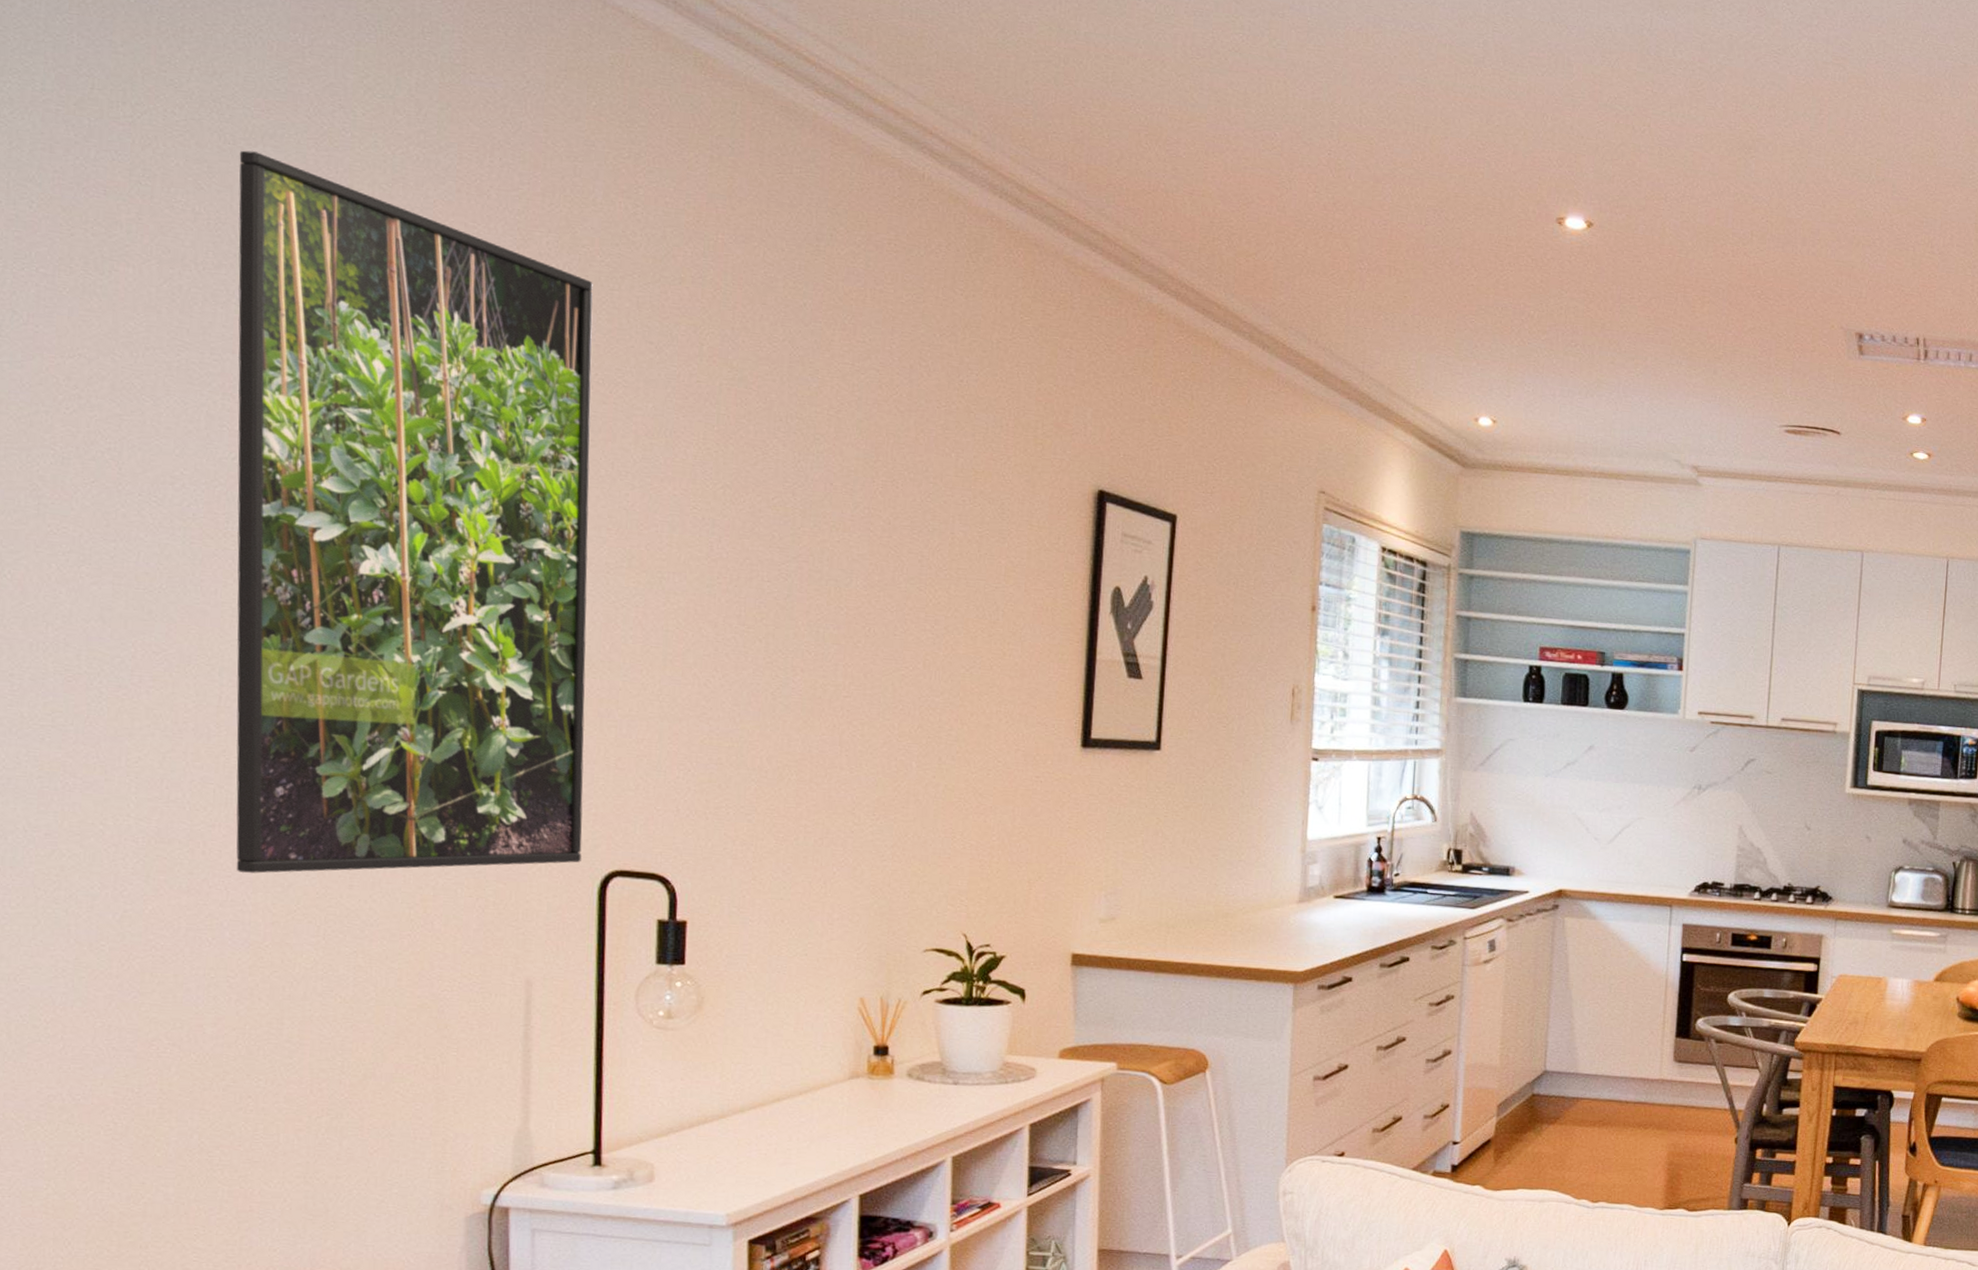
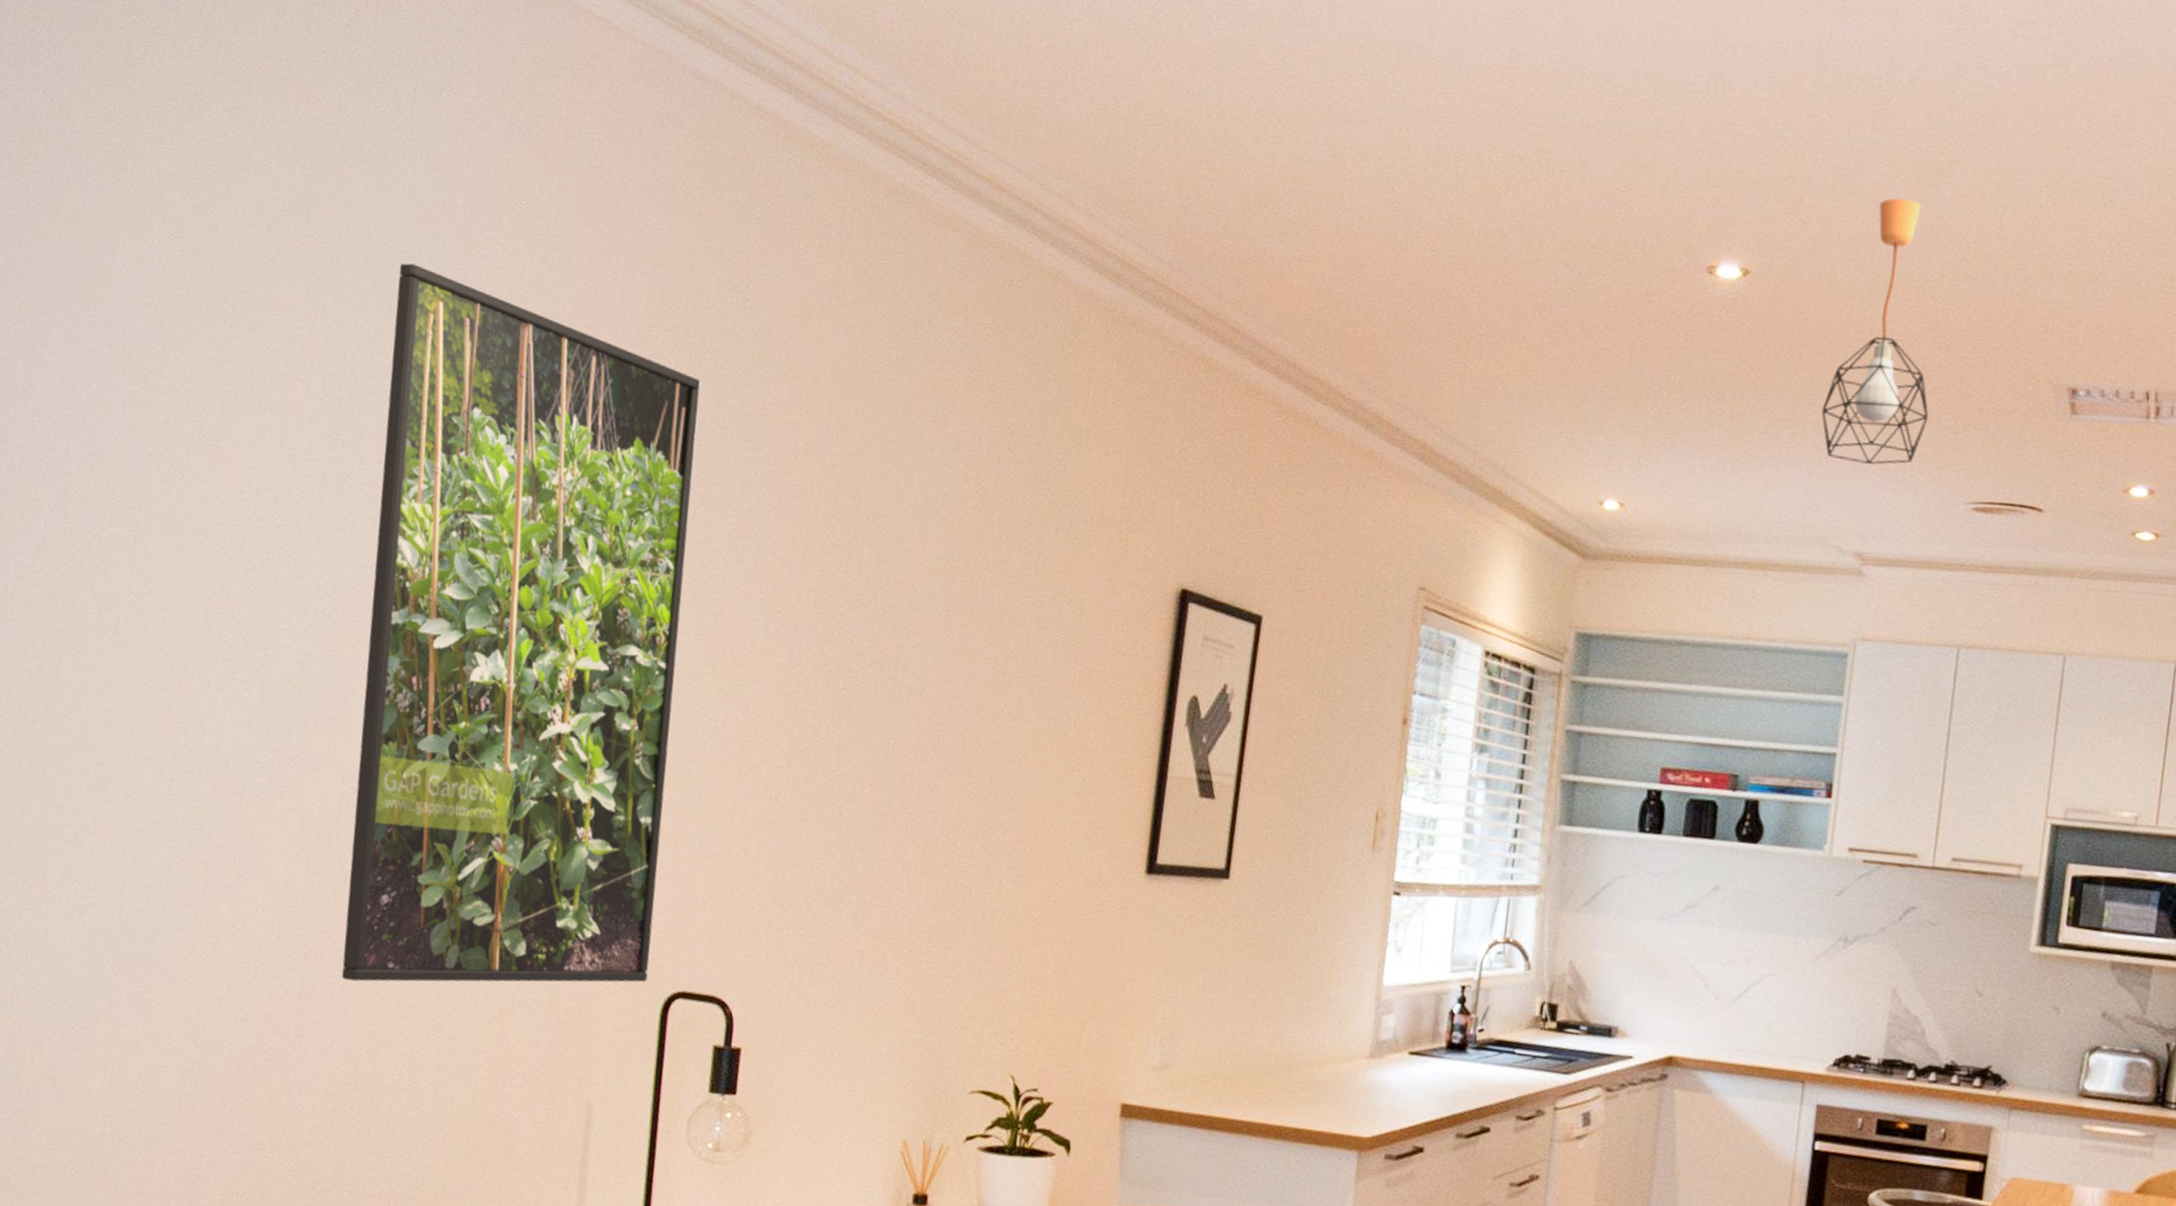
pendant light: none [1659,167,1747,392] -> present [1821,198,1929,465]

